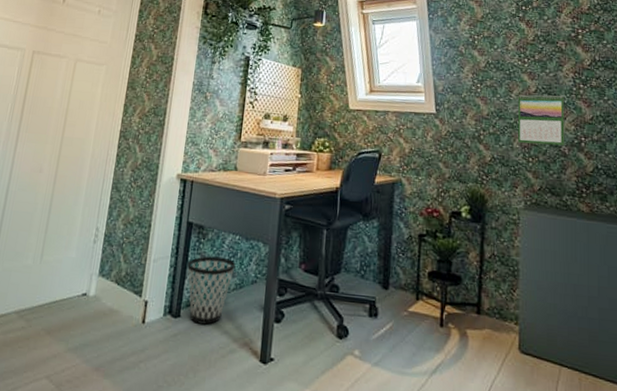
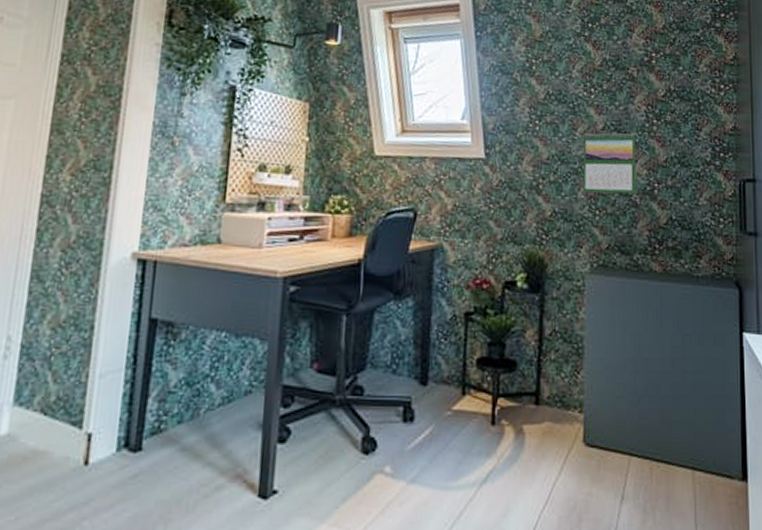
wastebasket: present [187,255,236,325] -> none [150,362,222,457]

